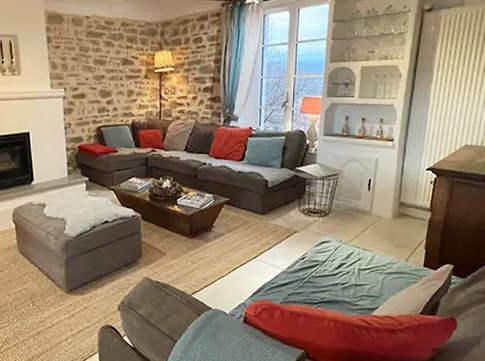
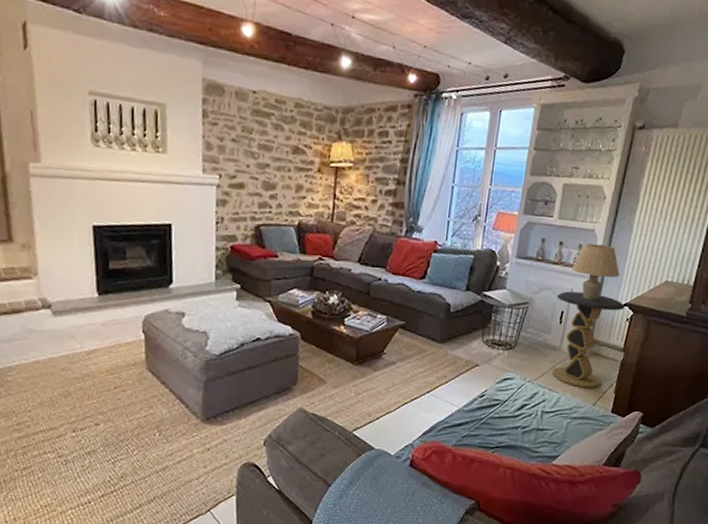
side table: none [364,161,428,246] -> present [551,291,625,389]
table lamp: none [375,117,420,167] -> present [571,243,620,300]

